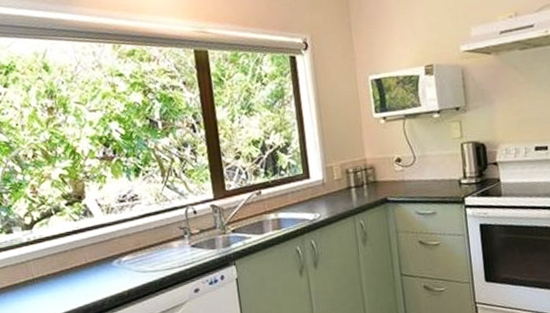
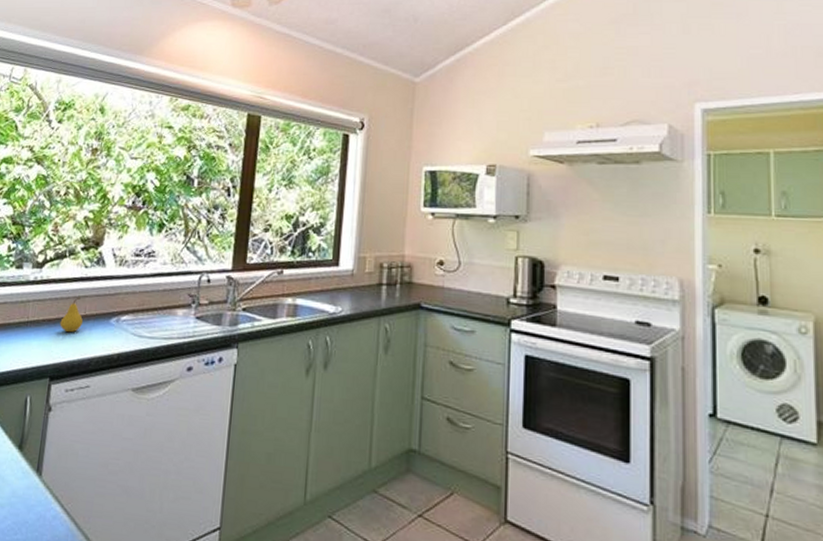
fruit: none [64,248,87,281] -> present [60,297,84,332]

